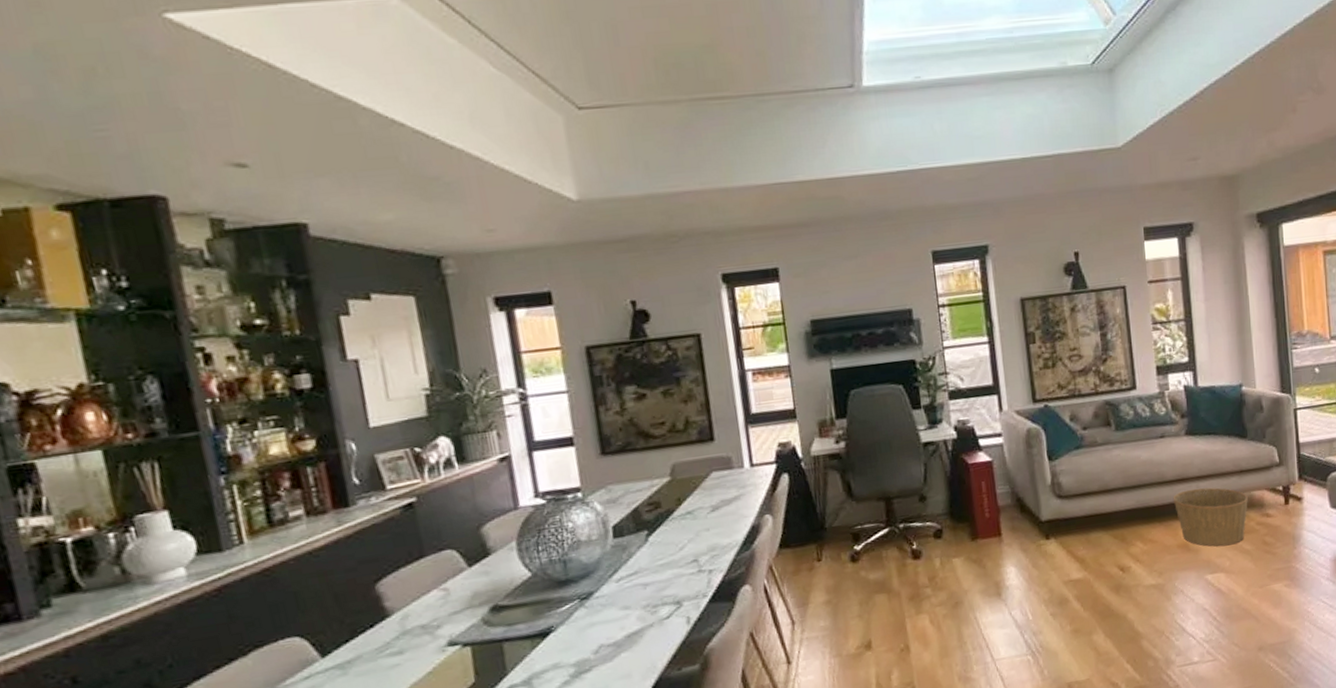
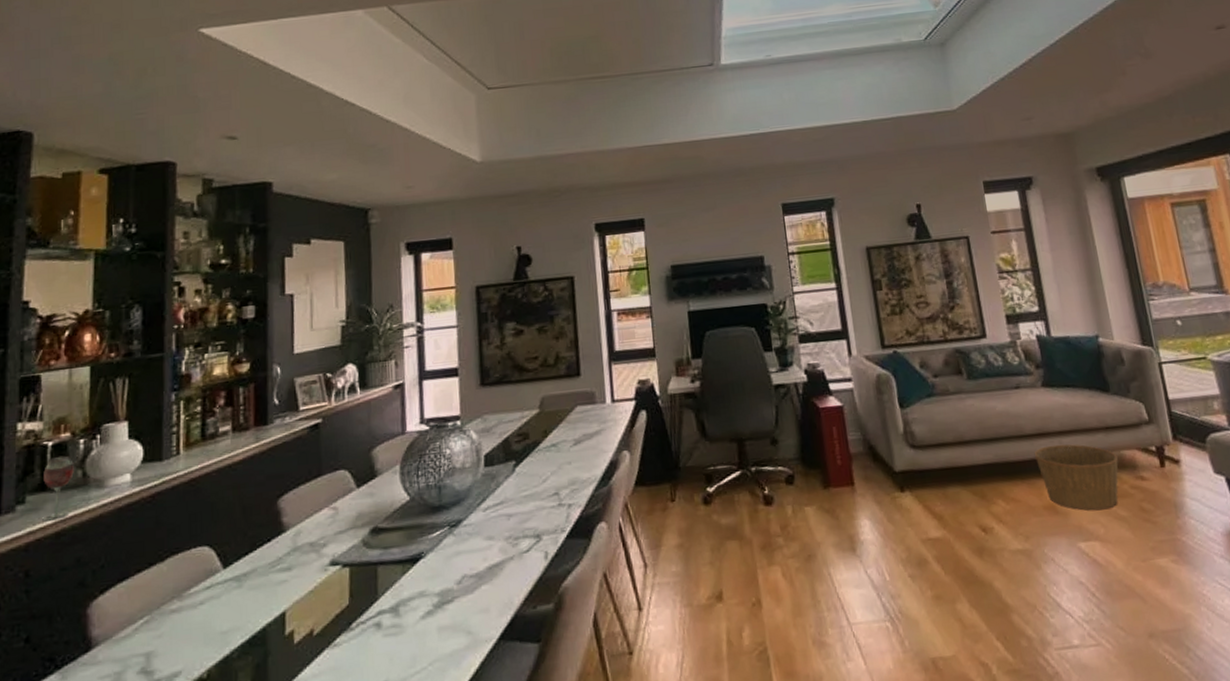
wineglass: none [67,551,114,625] -> present [42,455,75,523]

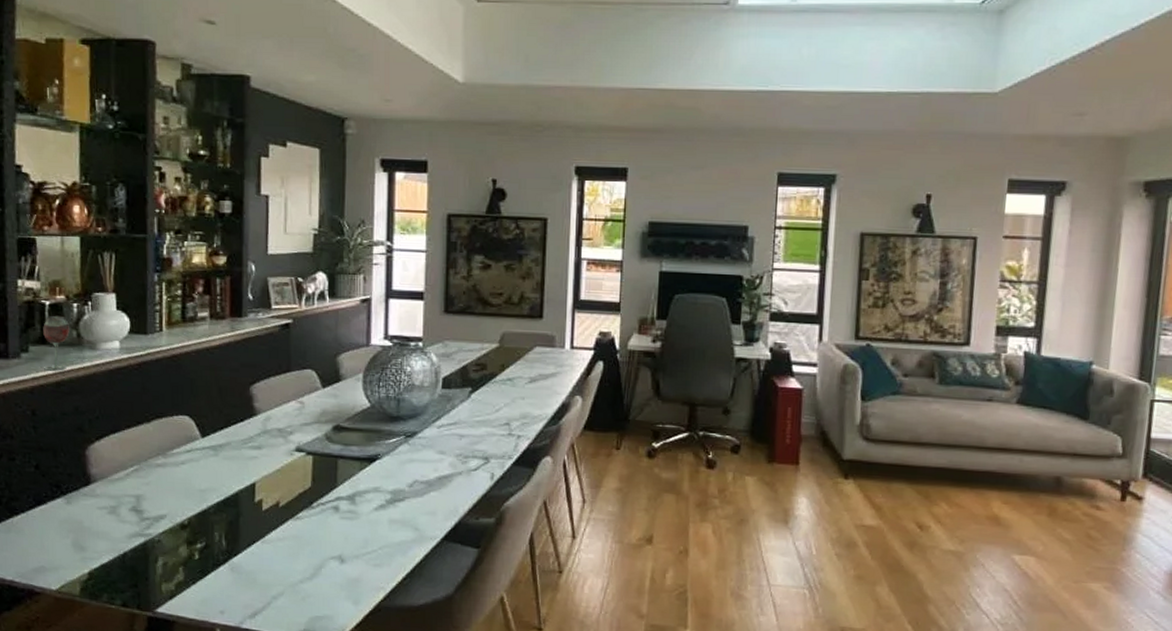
basket: present [1034,444,1119,511] -> none [990,461,1078,530]

